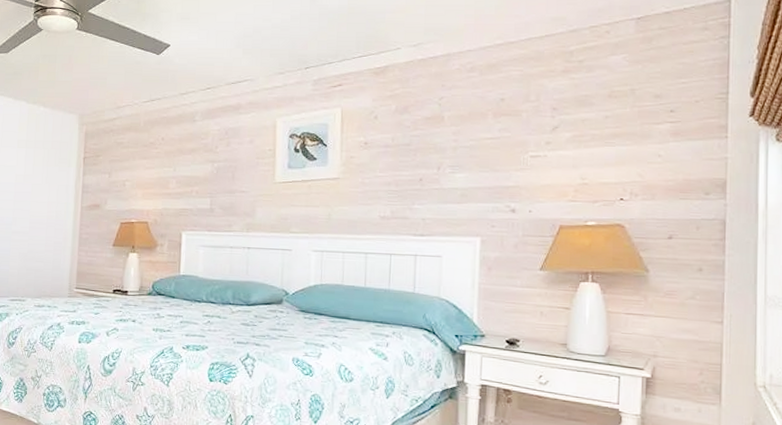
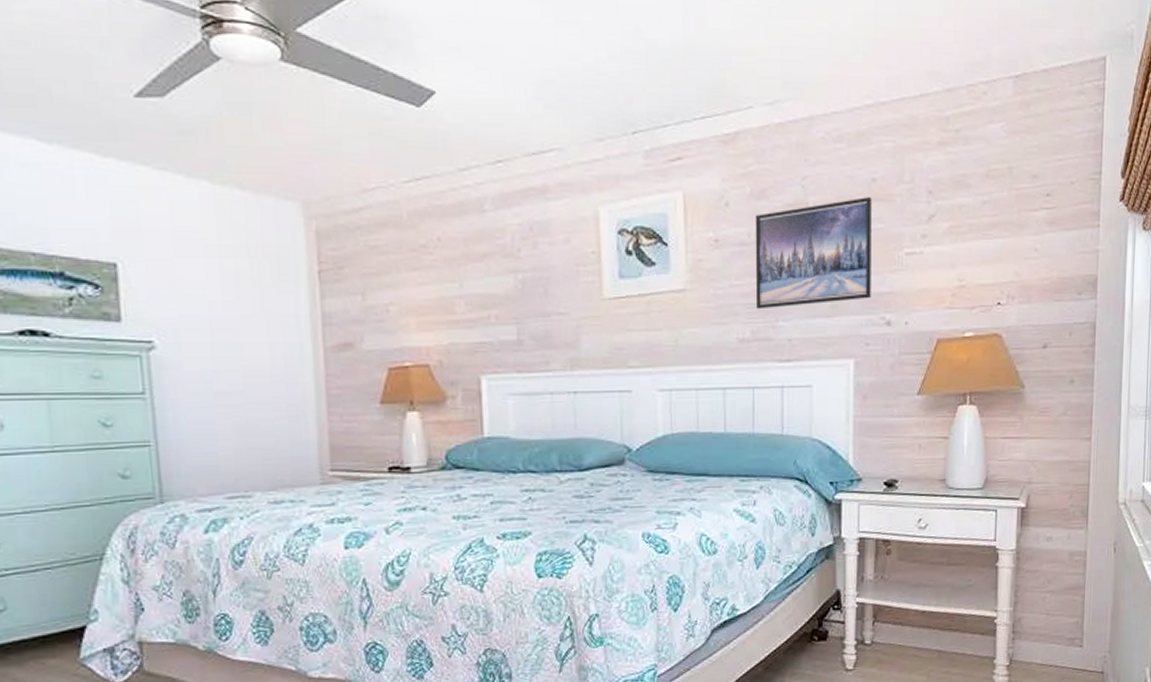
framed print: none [396,112,500,195] -> present [755,197,872,310]

